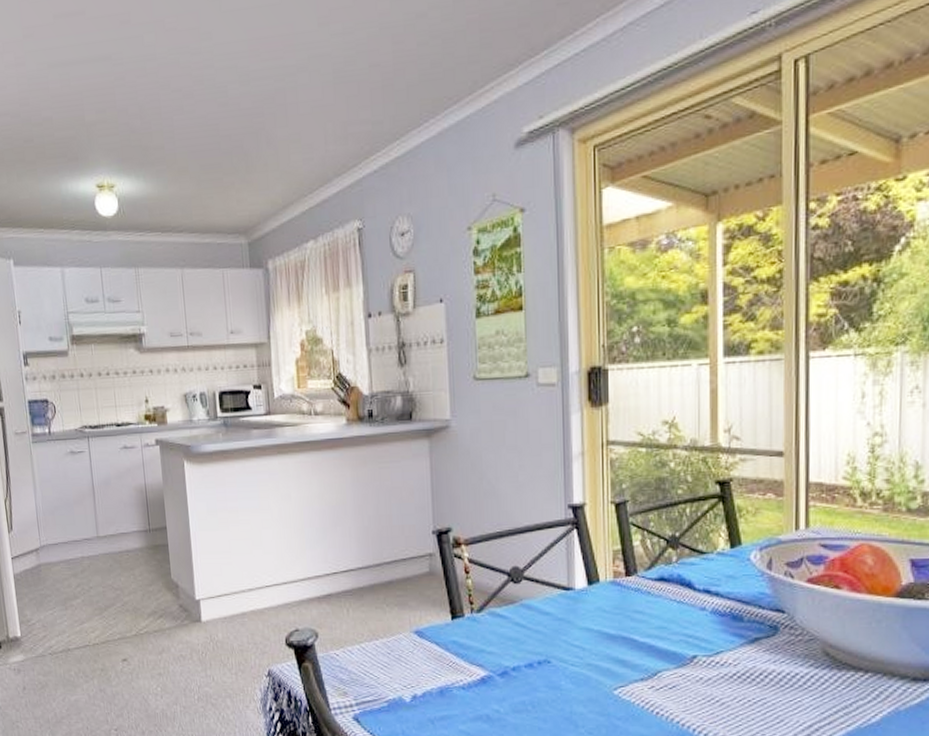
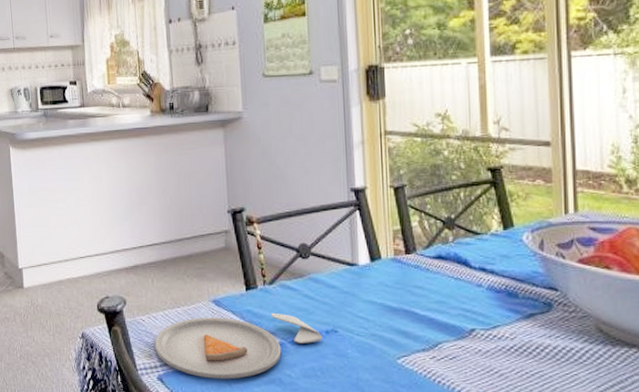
dinner plate: none [349,643,535,717] -> present [154,312,323,379]

